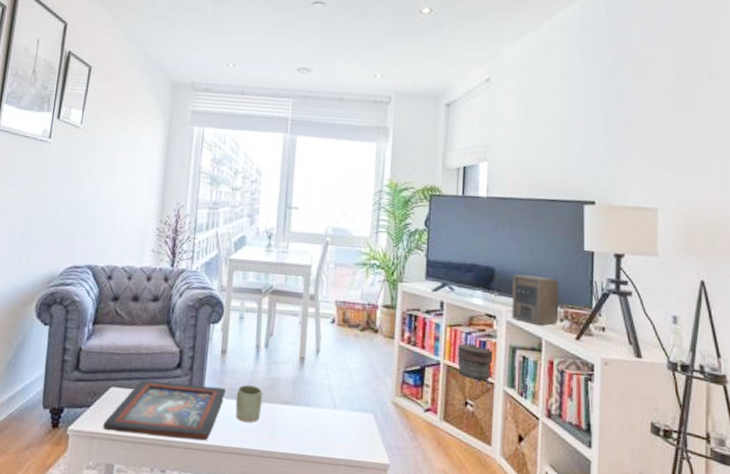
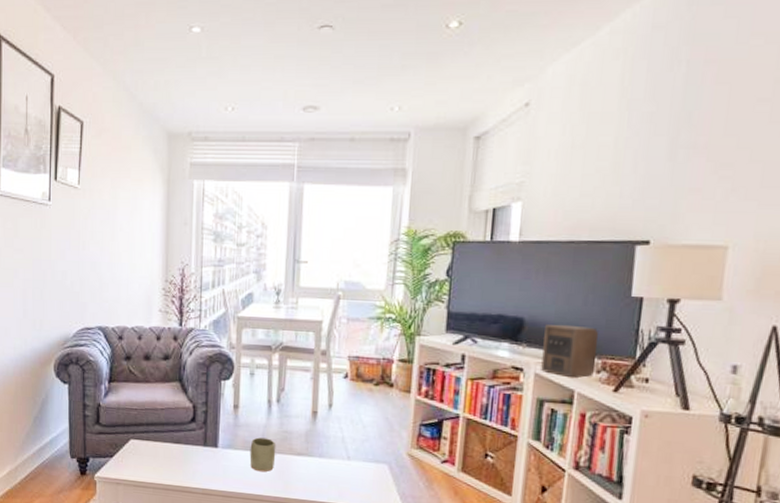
decorative tray: present [103,380,226,441] -> none [126,433,240,488]
decorative box: present [458,343,492,381] -> none [479,396,517,434]

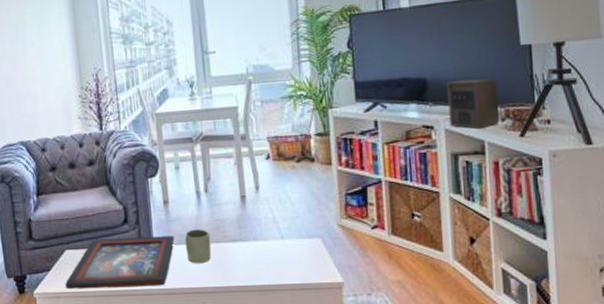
decorative tray: none [126,433,240,488] -> present [65,236,175,290]

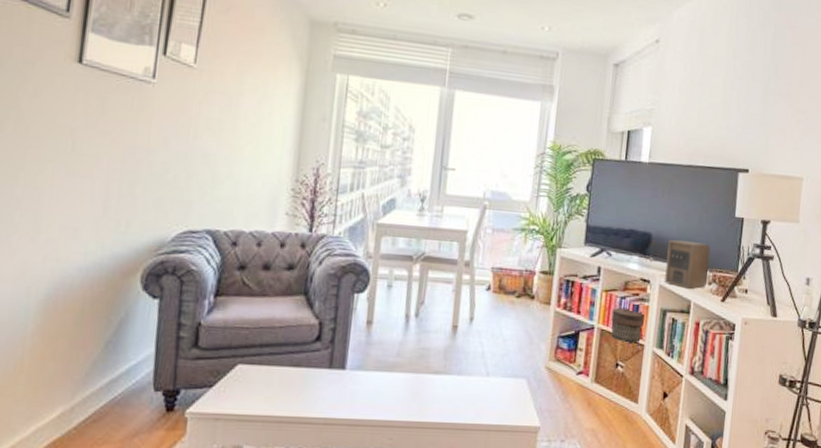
decorative tray: present [65,236,175,290] -> none [229,355,372,416]
mug: present [185,229,212,264] -> none [381,356,412,395]
decorative box: none [398,157,435,192] -> present [611,307,645,343]

